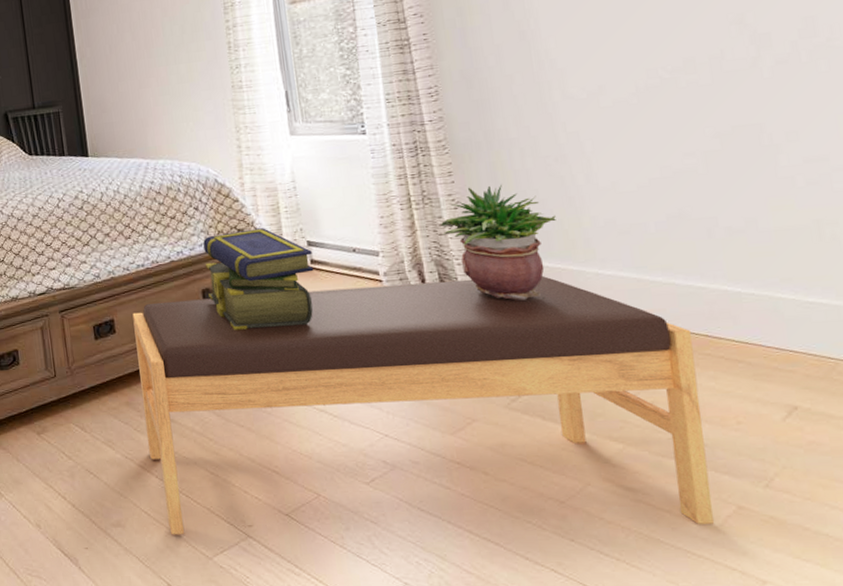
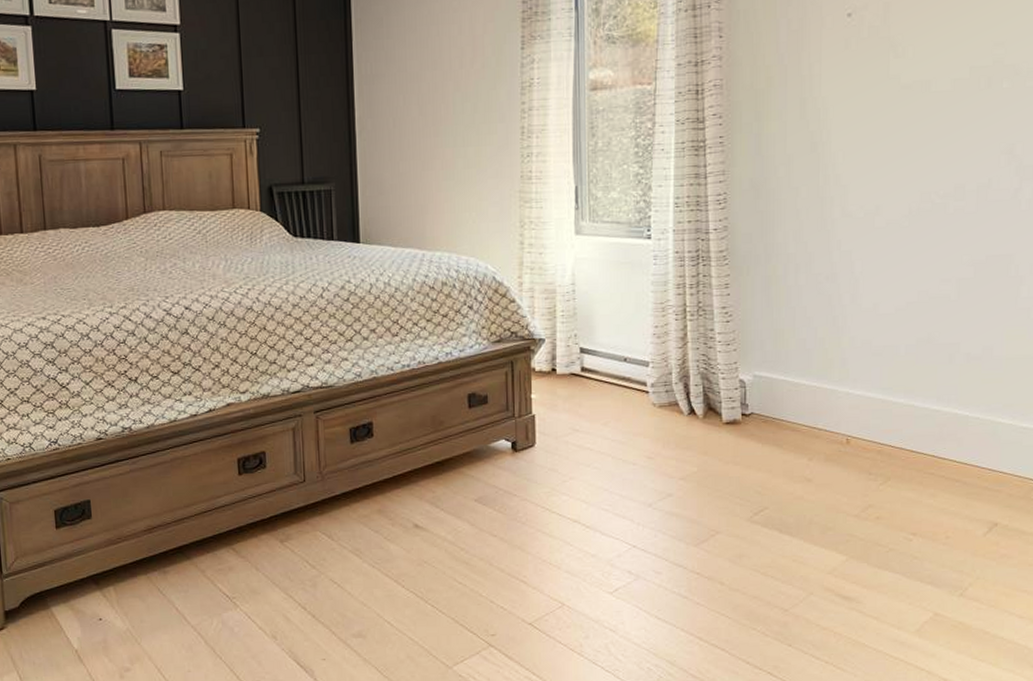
bench: present [132,276,714,535] -> none [393,394,921,645]
stack of books: present [203,228,314,330] -> none [474,332,584,438]
potted plant: present [440,184,556,302] -> none [711,299,819,418]

